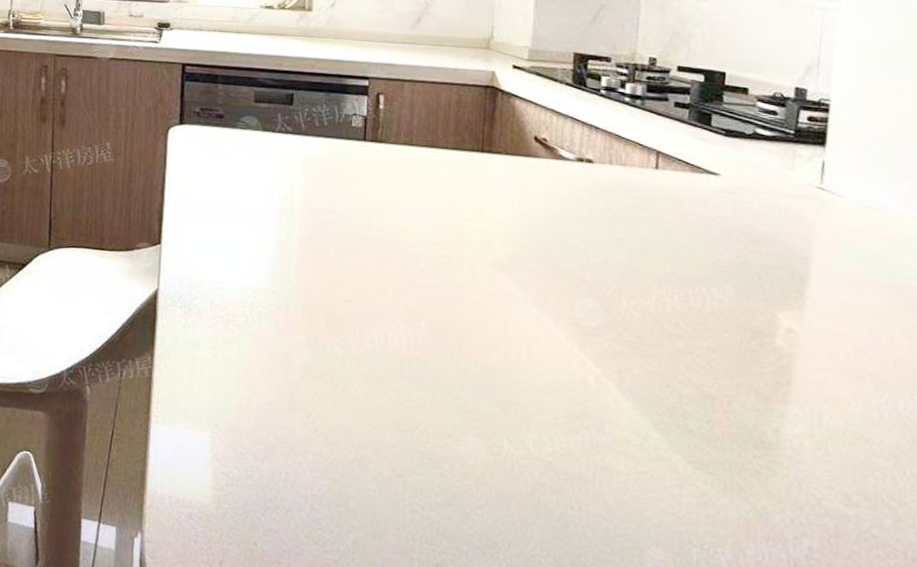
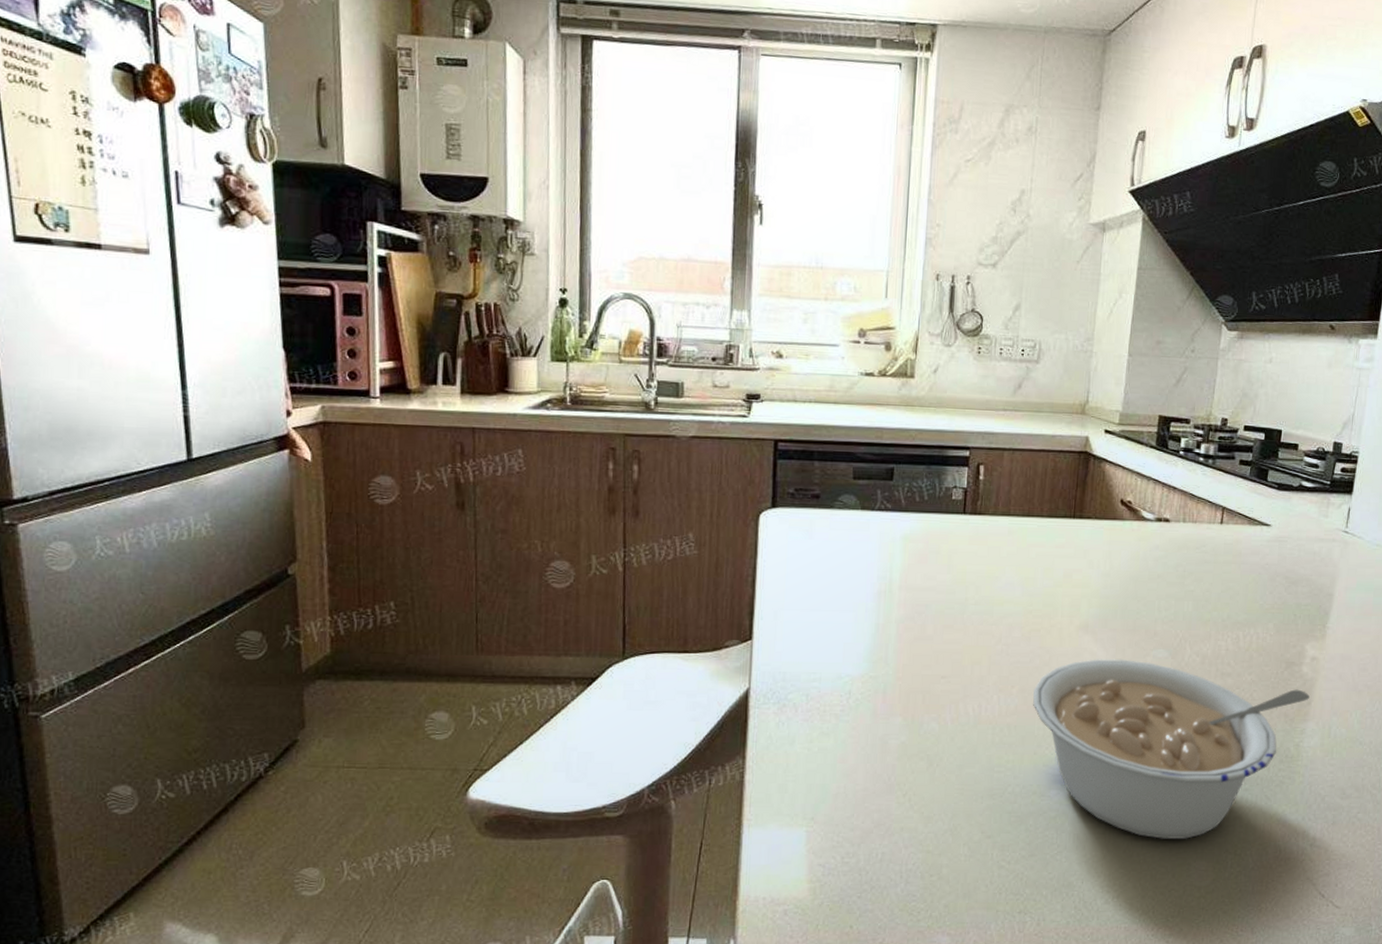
legume: none [444,300,788,520] -> present [1033,658,1310,839]

